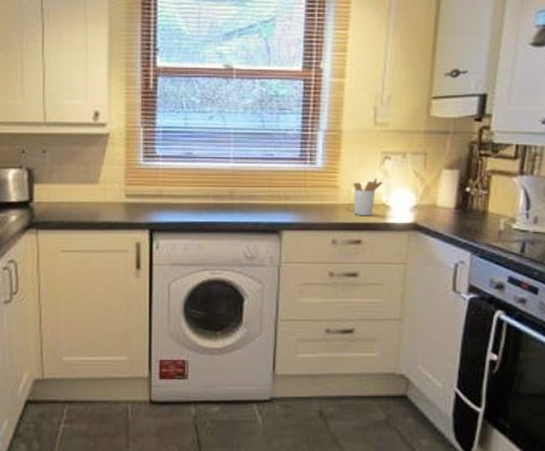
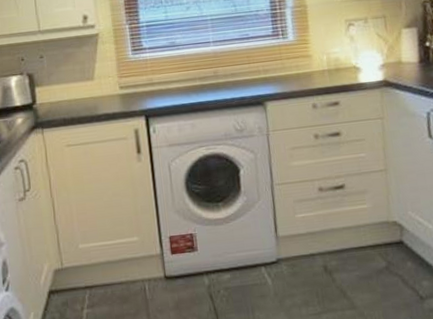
utensil holder: present [353,178,383,217] -> none [324,44,351,80]

